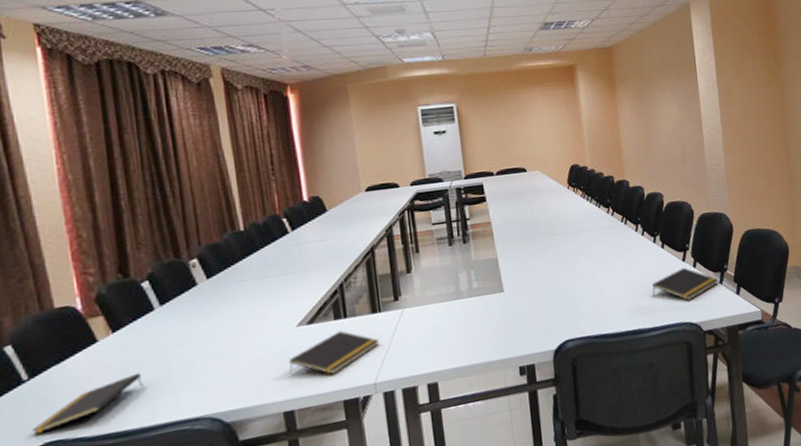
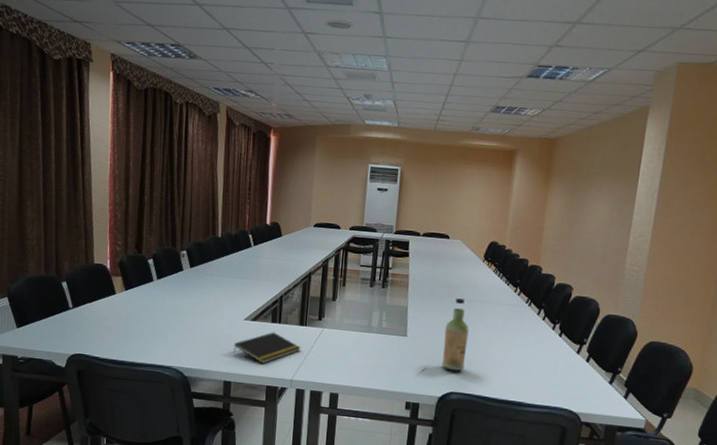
notepad: present [32,372,144,436] -> none [70,323,139,347]
bottle: none [543,233,575,316] -> present [441,298,469,371]
notepad: present [652,267,719,301] -> none [539,359,609,391]

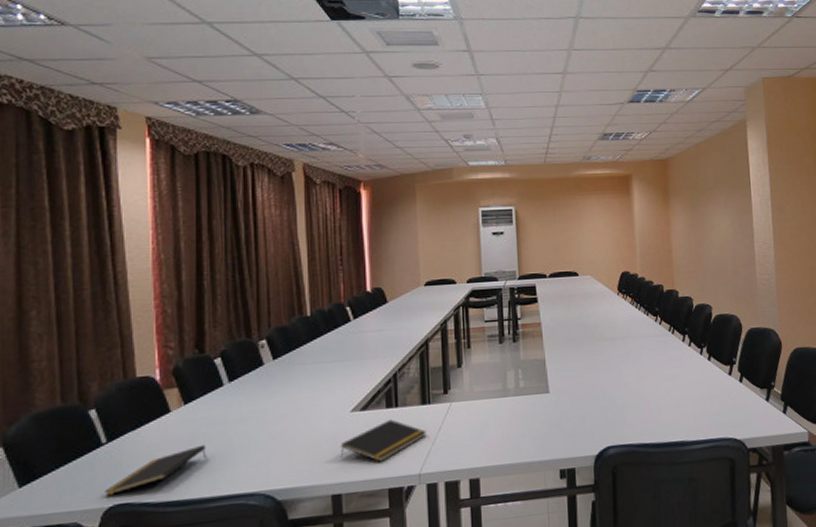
notepad: none [70,323,139,347] -> present [104,444,207,497]
bottle: present [441,298,469,371] -> none [589,338,618,421]

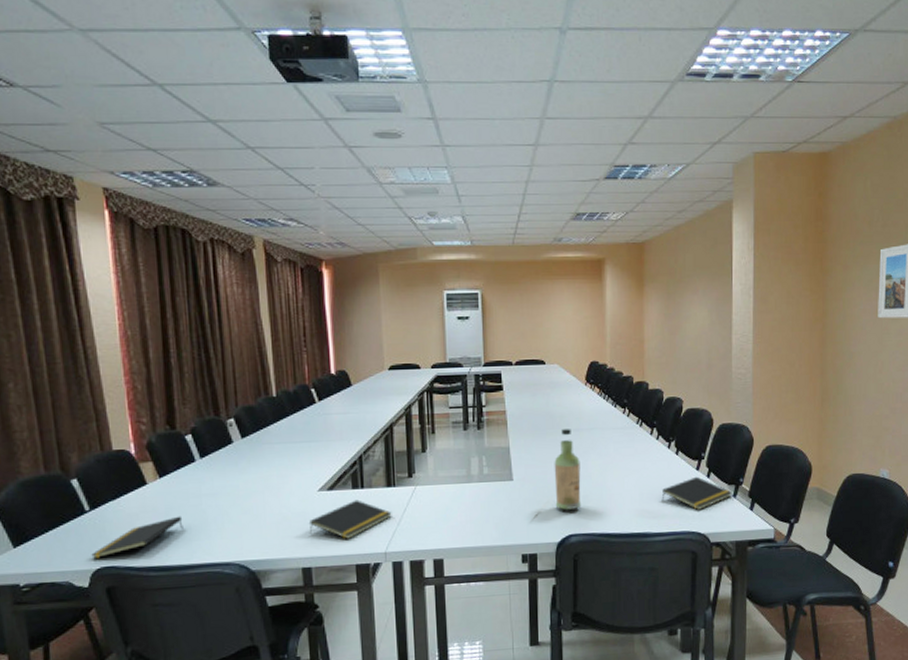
bottle: none [589,338,618,421] -> present [554,429,581,510]
notepad: none [696,381,765,417] -> present [661,476,732,511]

